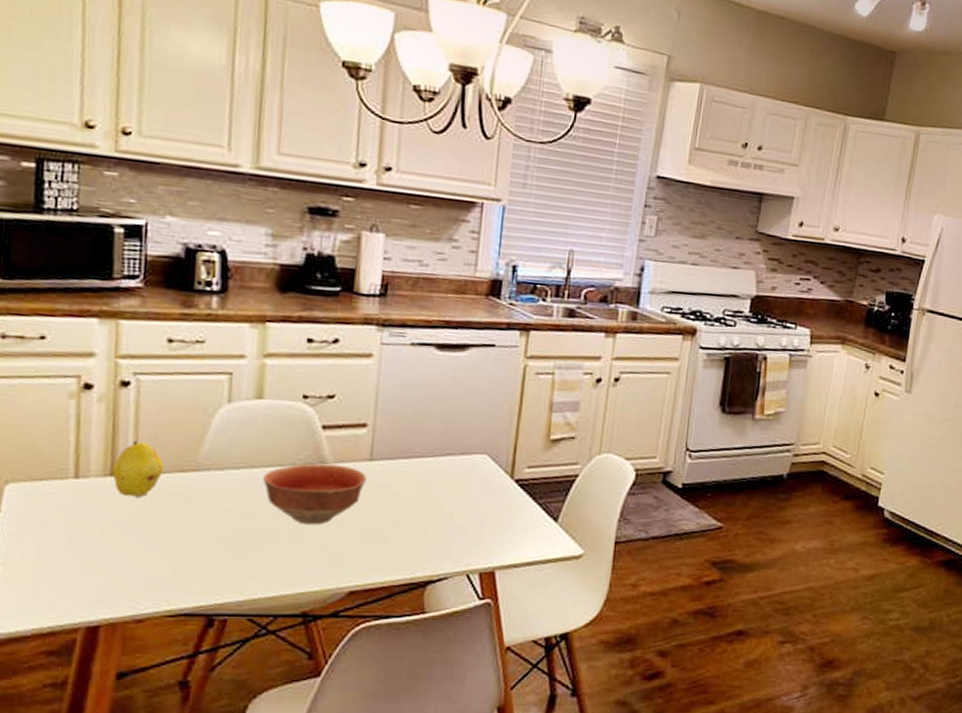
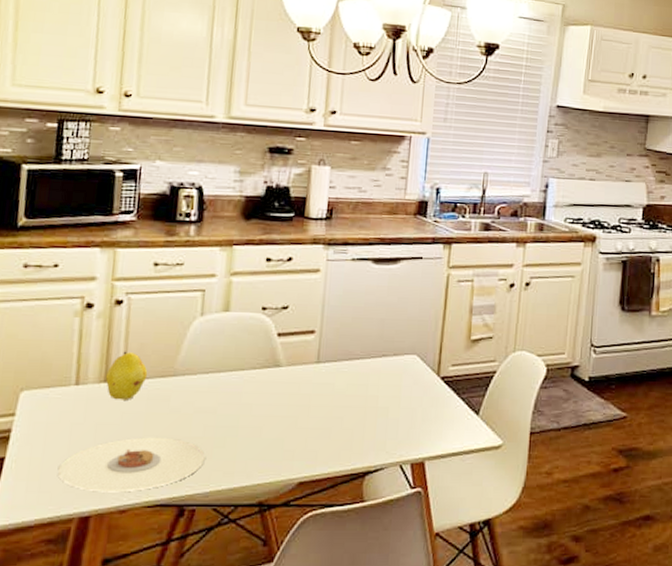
plate: none [58,539,238,600] -> present [58,437,205,493]
bowl: present [262,463,367,525] -> none [227,367,314,422]

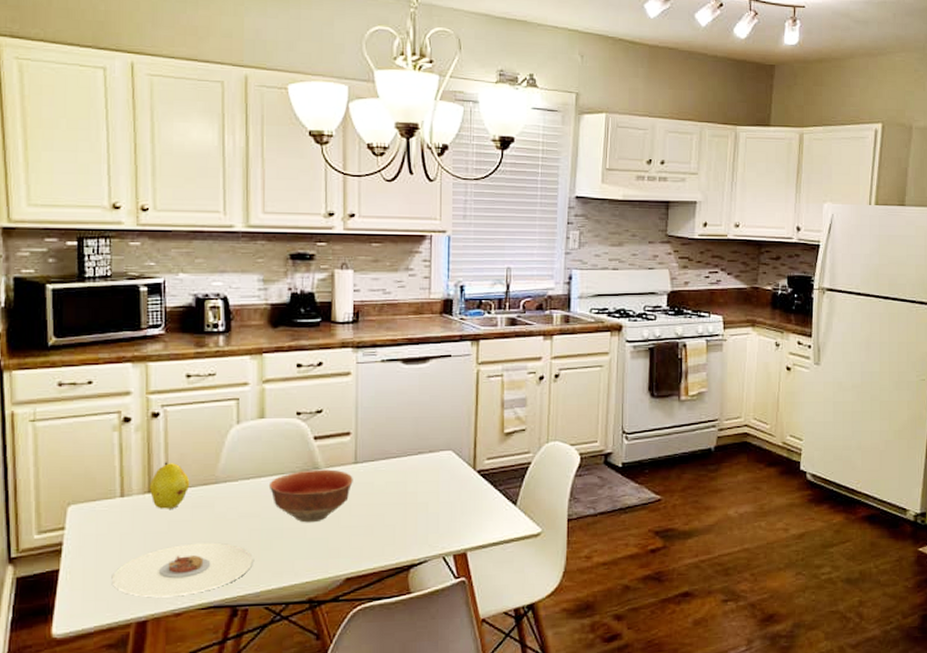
bowl: none [227,367,314,422] -> present [268,469,353,523]

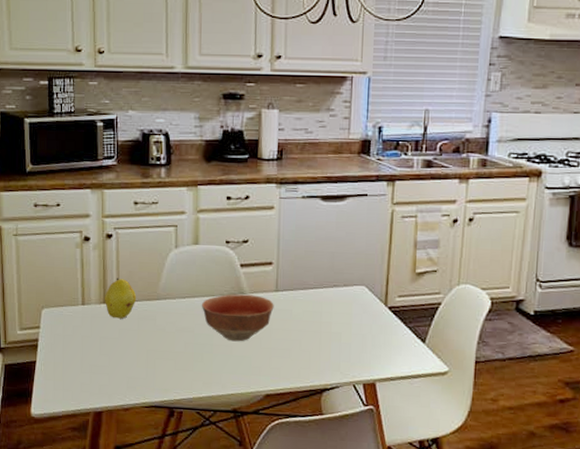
plate: present [113,542,253,598] -> none [76,350,187,394]

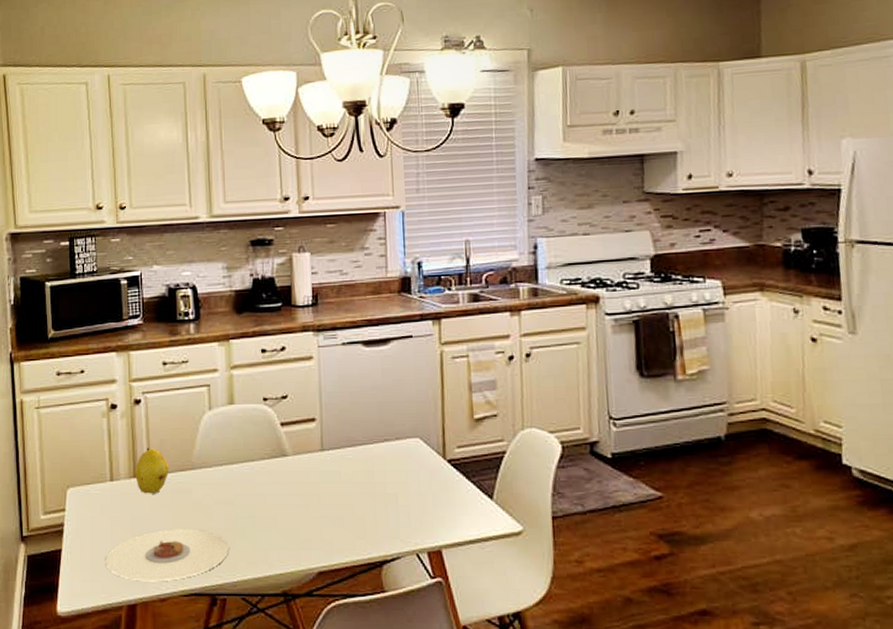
plate: none [76,350,187,394] -> present [106,529,229,582]
bowl: present [201,294,274,342] -> none [240,457,321,512]

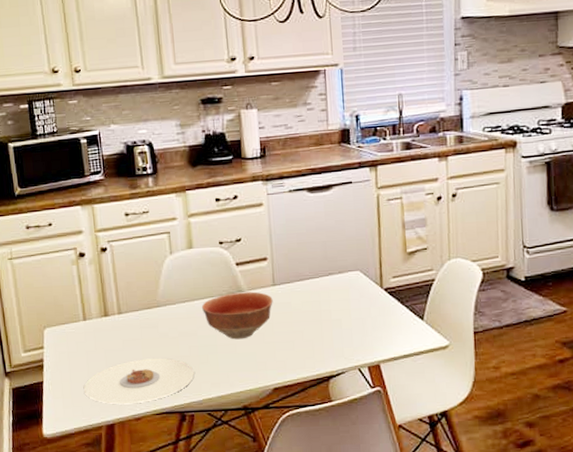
fruit: present [134,447,170,494] -> none [104,289,137,330]
bowl: none [240,457,321,512] -> present [201,291,273,340]

